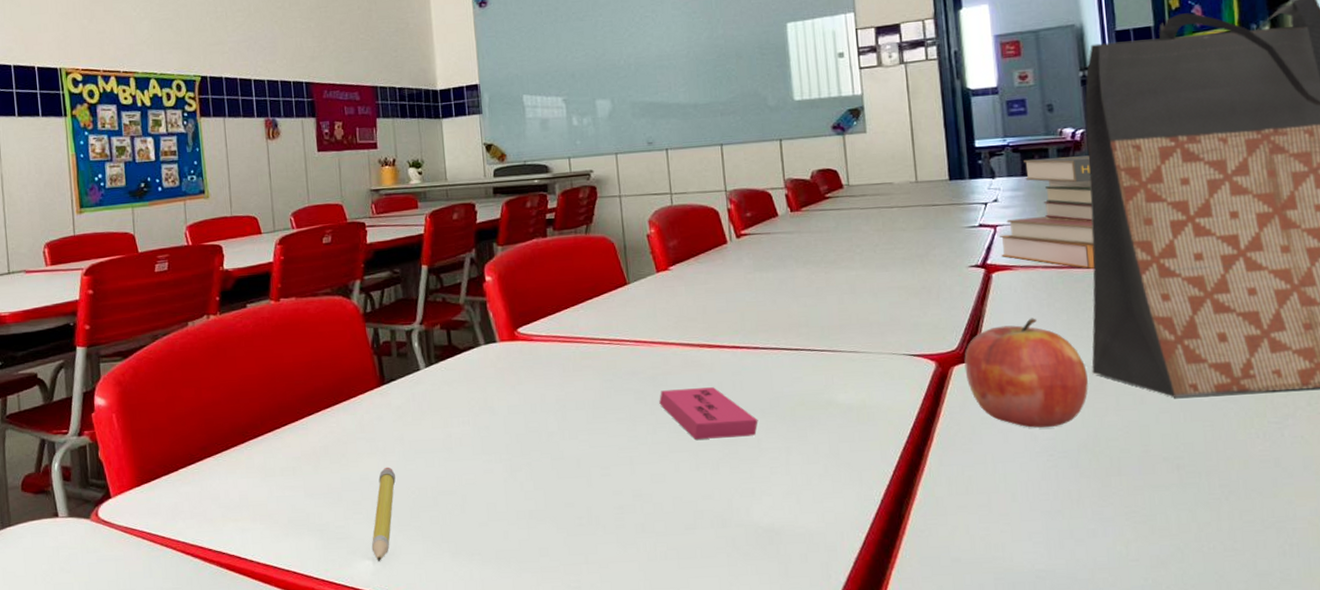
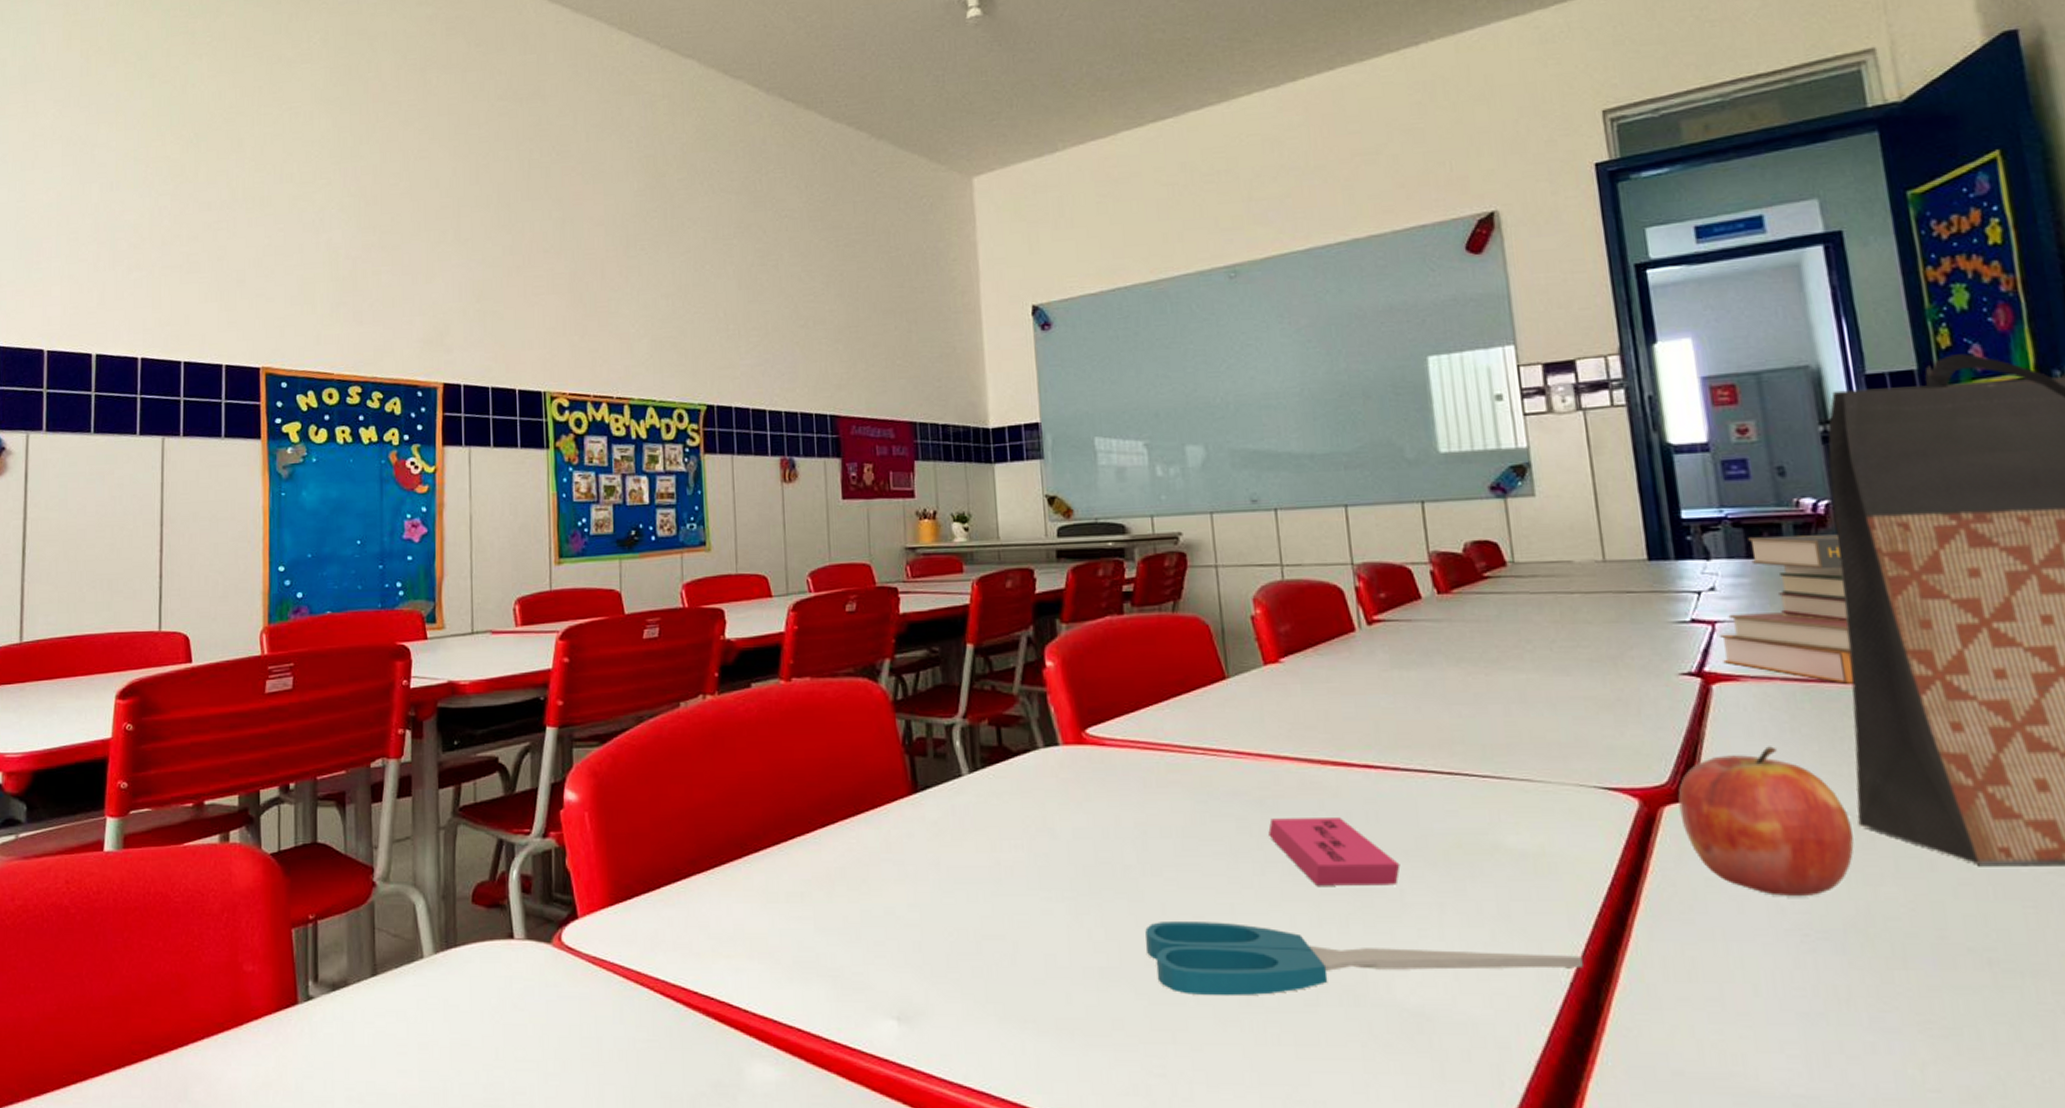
pencil: present [371,467,396,561] -> none [896,899,929,1022]
scissors: none [565,471,891,527] -> present [1145,922,1583,997]

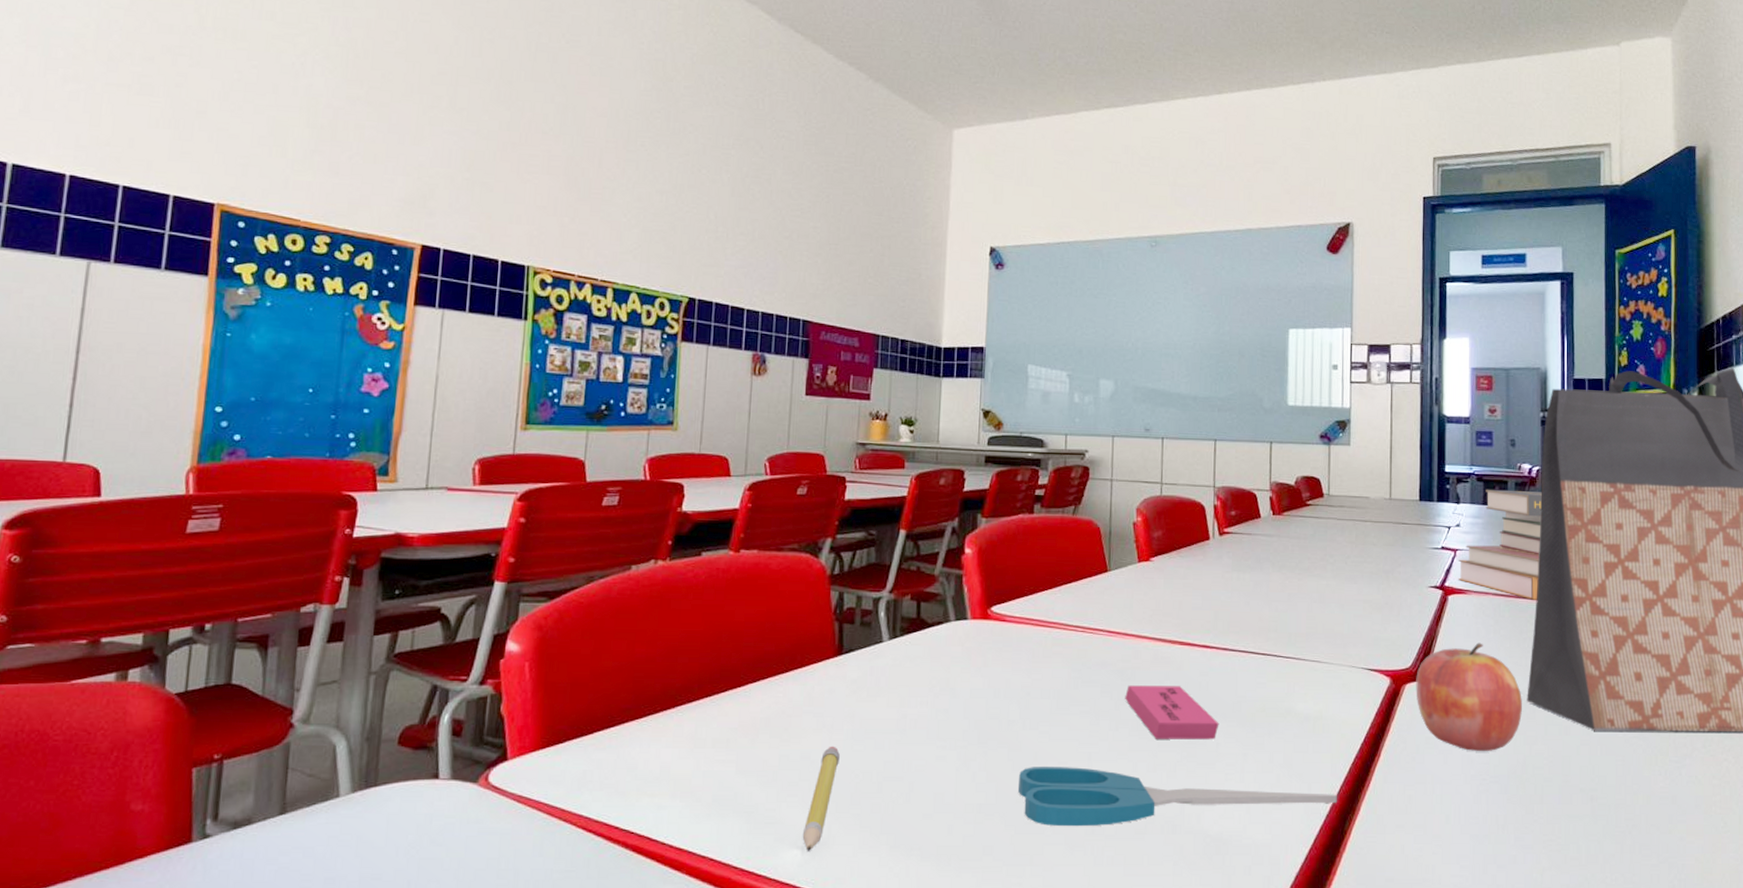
pencil: none [896,899,929,1022] -> present [802,746,840,851]

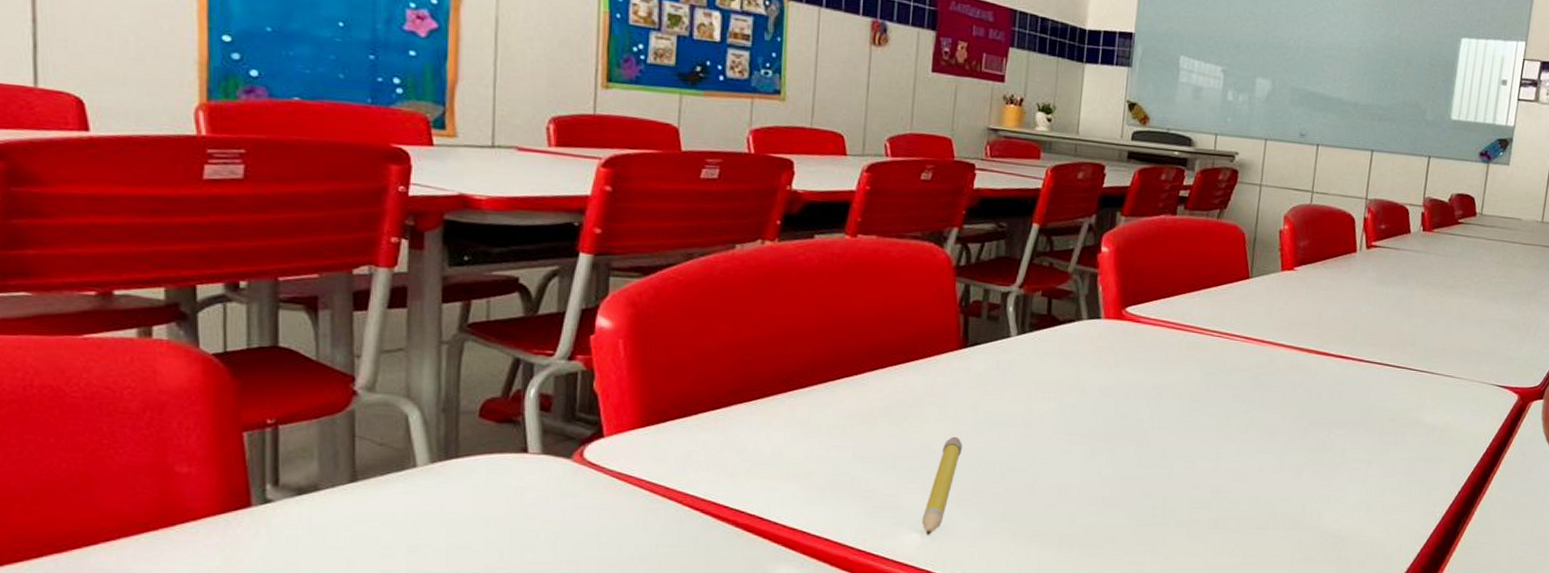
scissors: present [1018,767,1337,827] -> none [1144,464,1454,521]
eraser: present [1125,685,1219,740] -> none [1257,391,1348,446]

